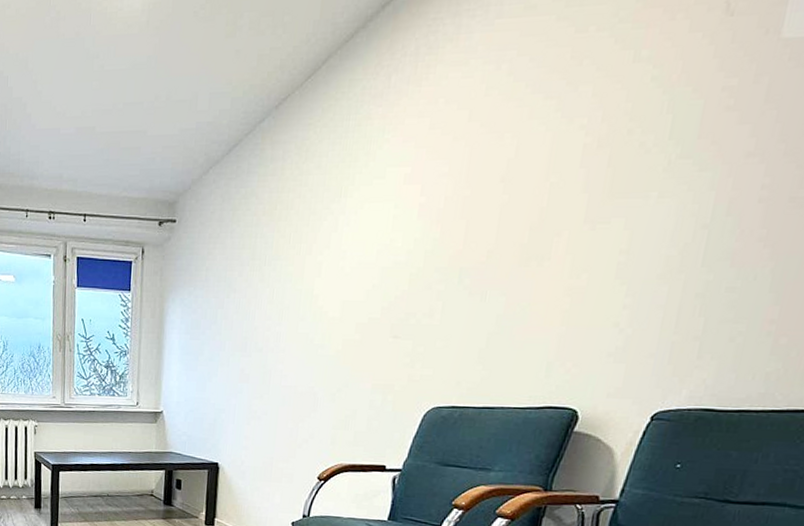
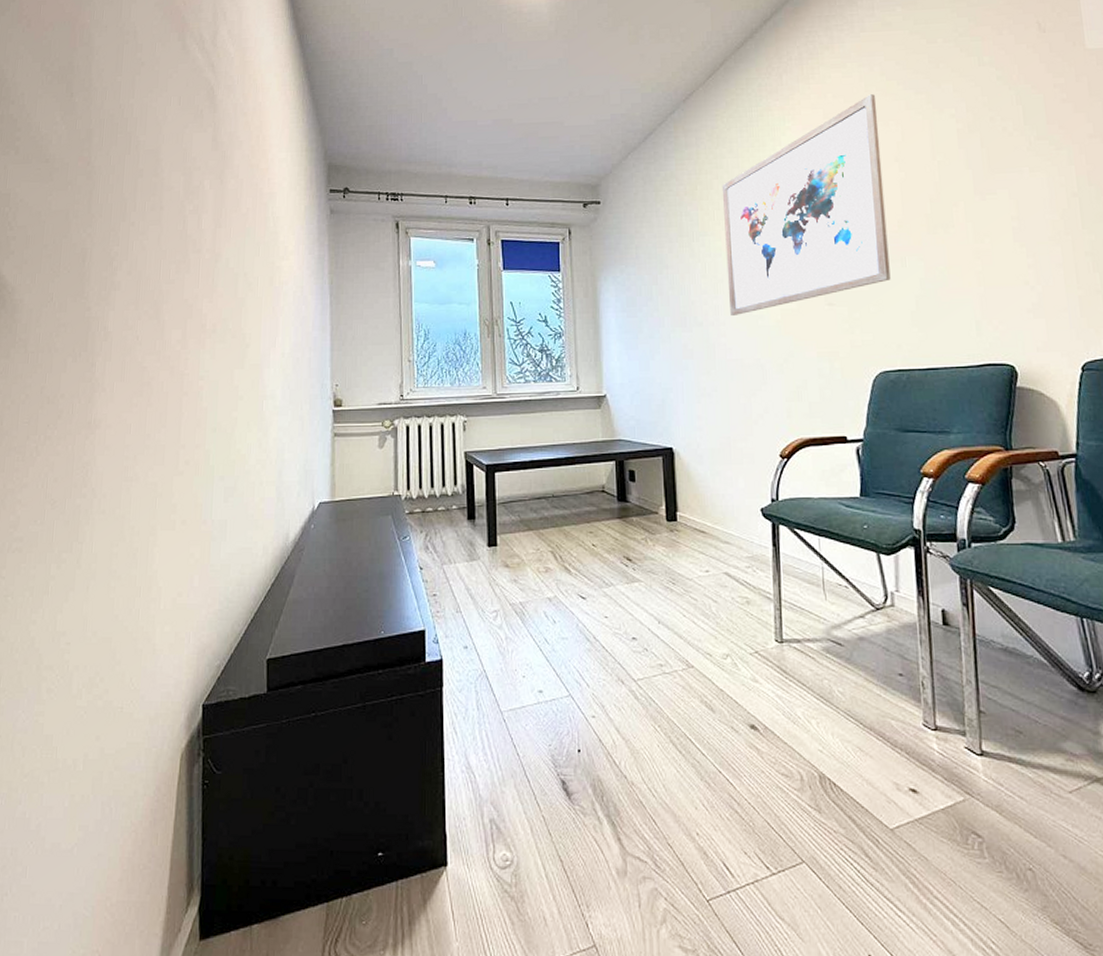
wall art: none [291,99,496,343] -> present [721,94,891,315]

